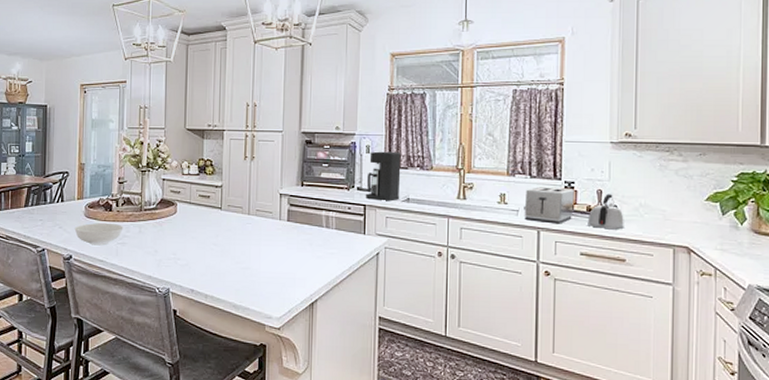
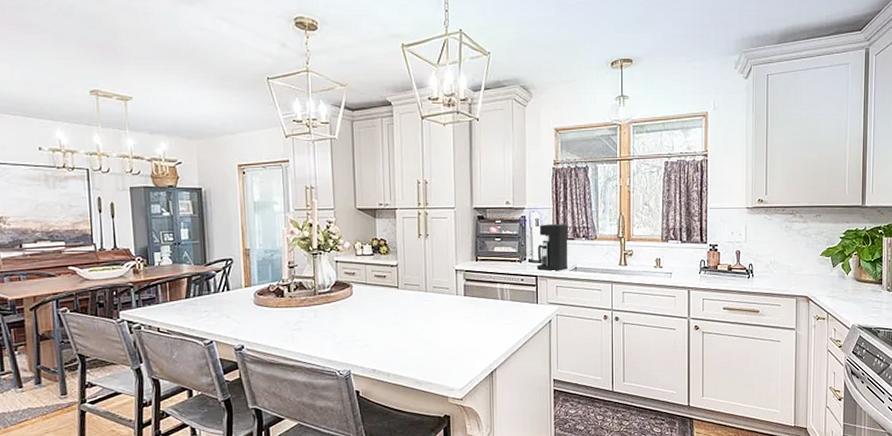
bowl: present [74,222,123,246] -> none [244,309,298,334]
toaster: present [524,187,574,224] -> none [676,250,717,284]
kettle: present [587,194,624,231] -> none [729,254,758,287]

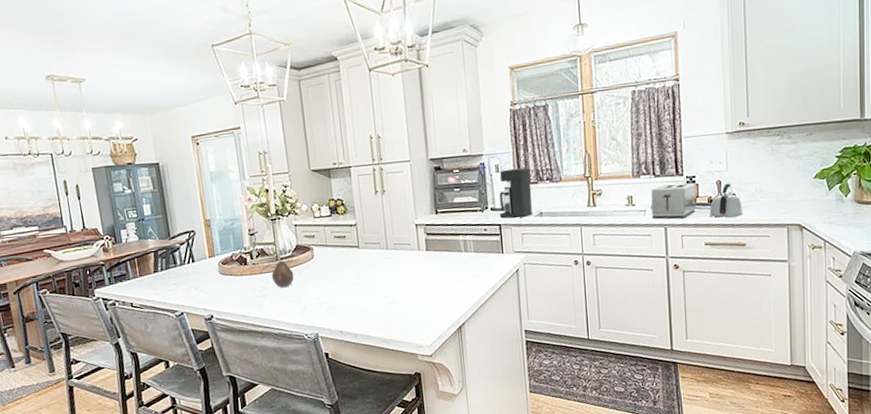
fruit: none [308,295,331,323] -> present [271,260,294,288]
toaster: none [676,250,717,284] -> present [650,183,696,220]
kettle: none [729,254,758,287] -> present [709,183,743,218]

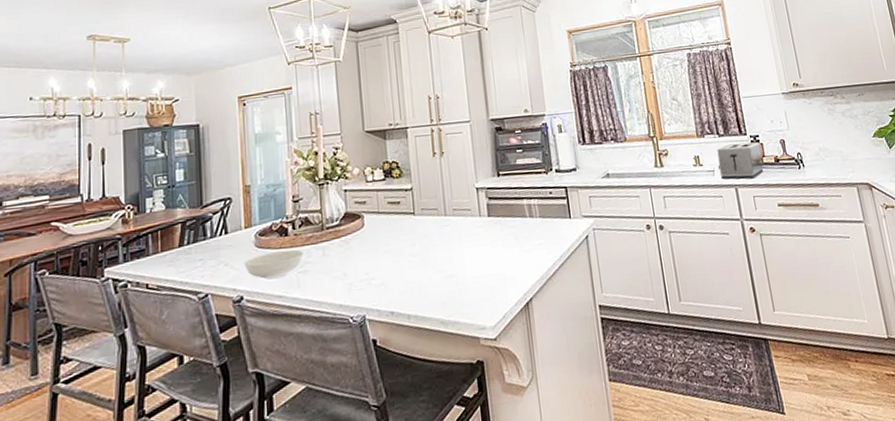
bowl: none [211,277,262,302] -> present [243,250,304,280]
fruit: present [271,260,294,288] -> none [315,230,341,262]
coffee maker: present [499,167,532,219] -> none [562,127,599,181]
kettle: present [709,183,743,218] -> none [777,142,811,178]

